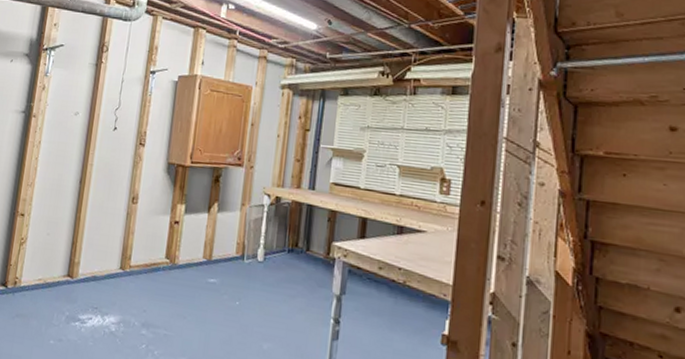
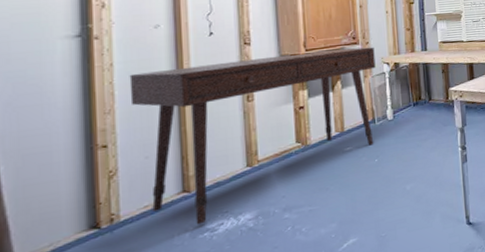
desk: none [43,154,258,313] -> present [129,47,376,225]

